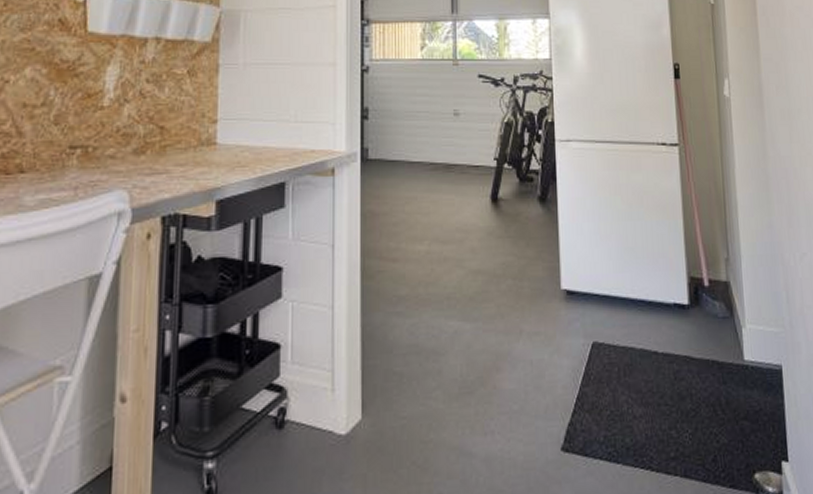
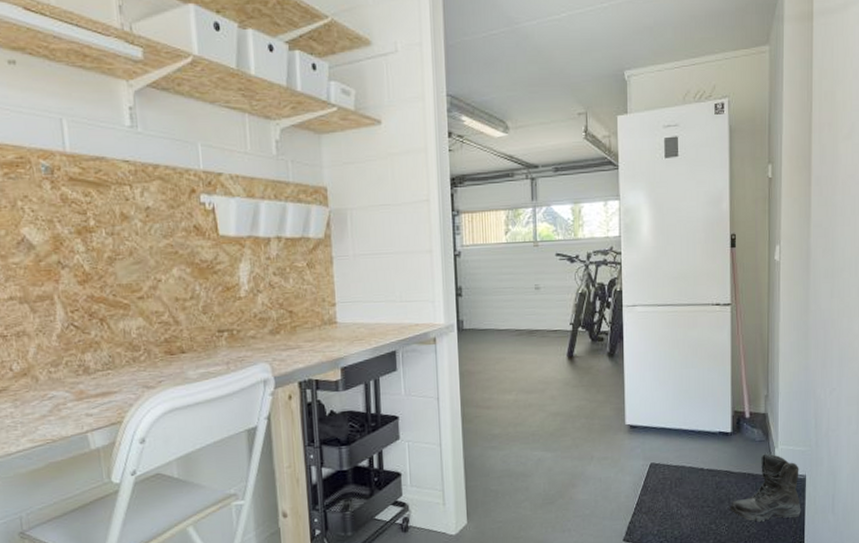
boot: none [692,334,781,428] -> present [730,453,801,522]

